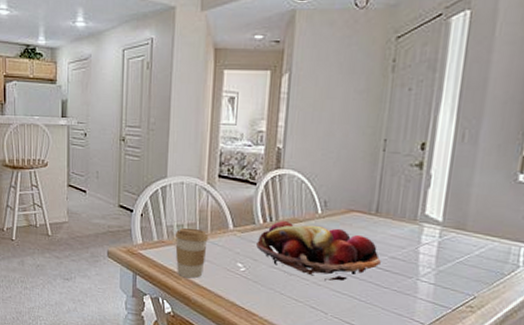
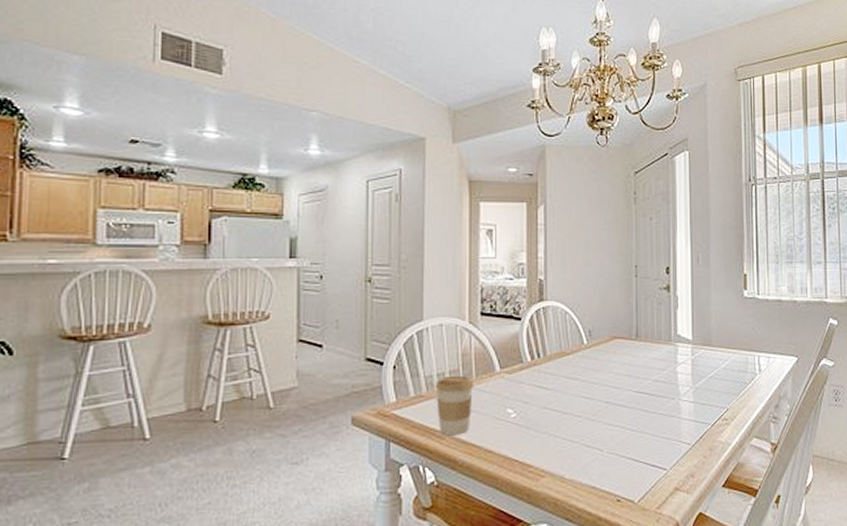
fruit basket: present [256,221,381,281] -> none [526,356,646,415]

